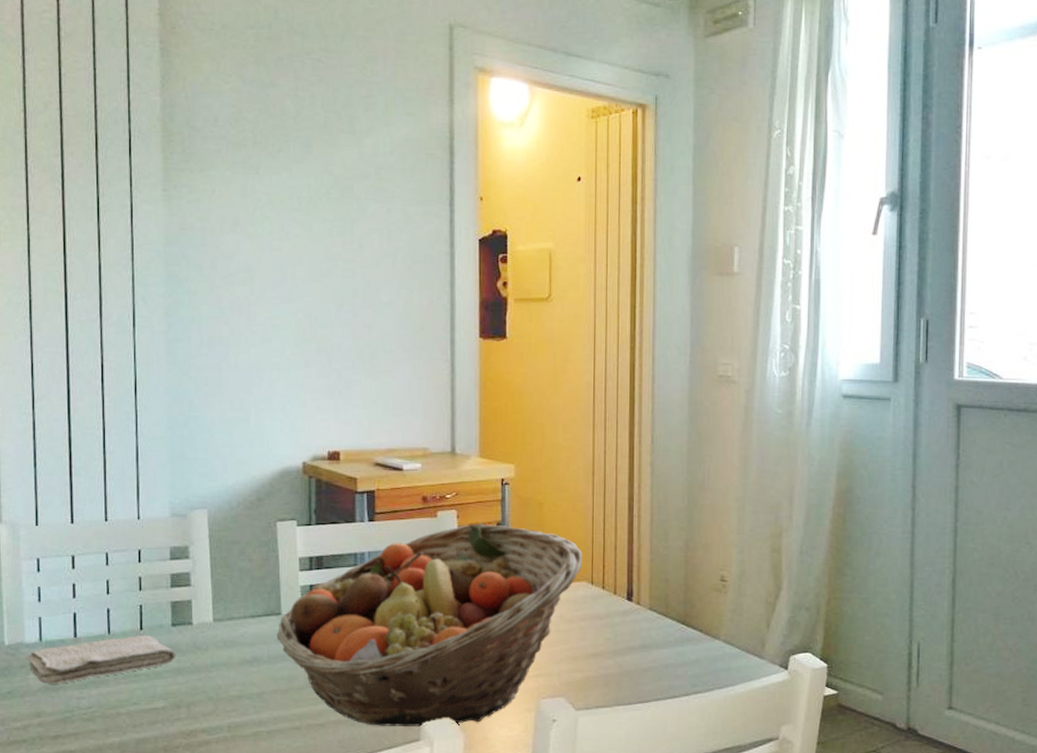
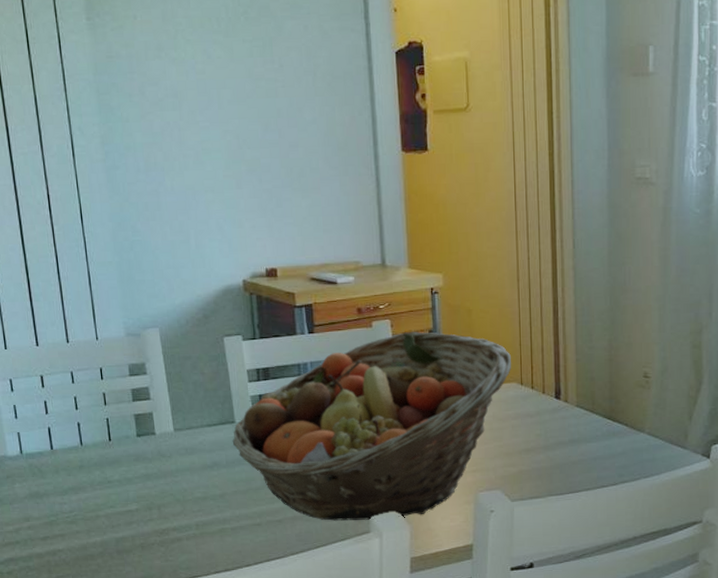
washcloth: present [26,636,176,685] -> none [10,446,144,493]

